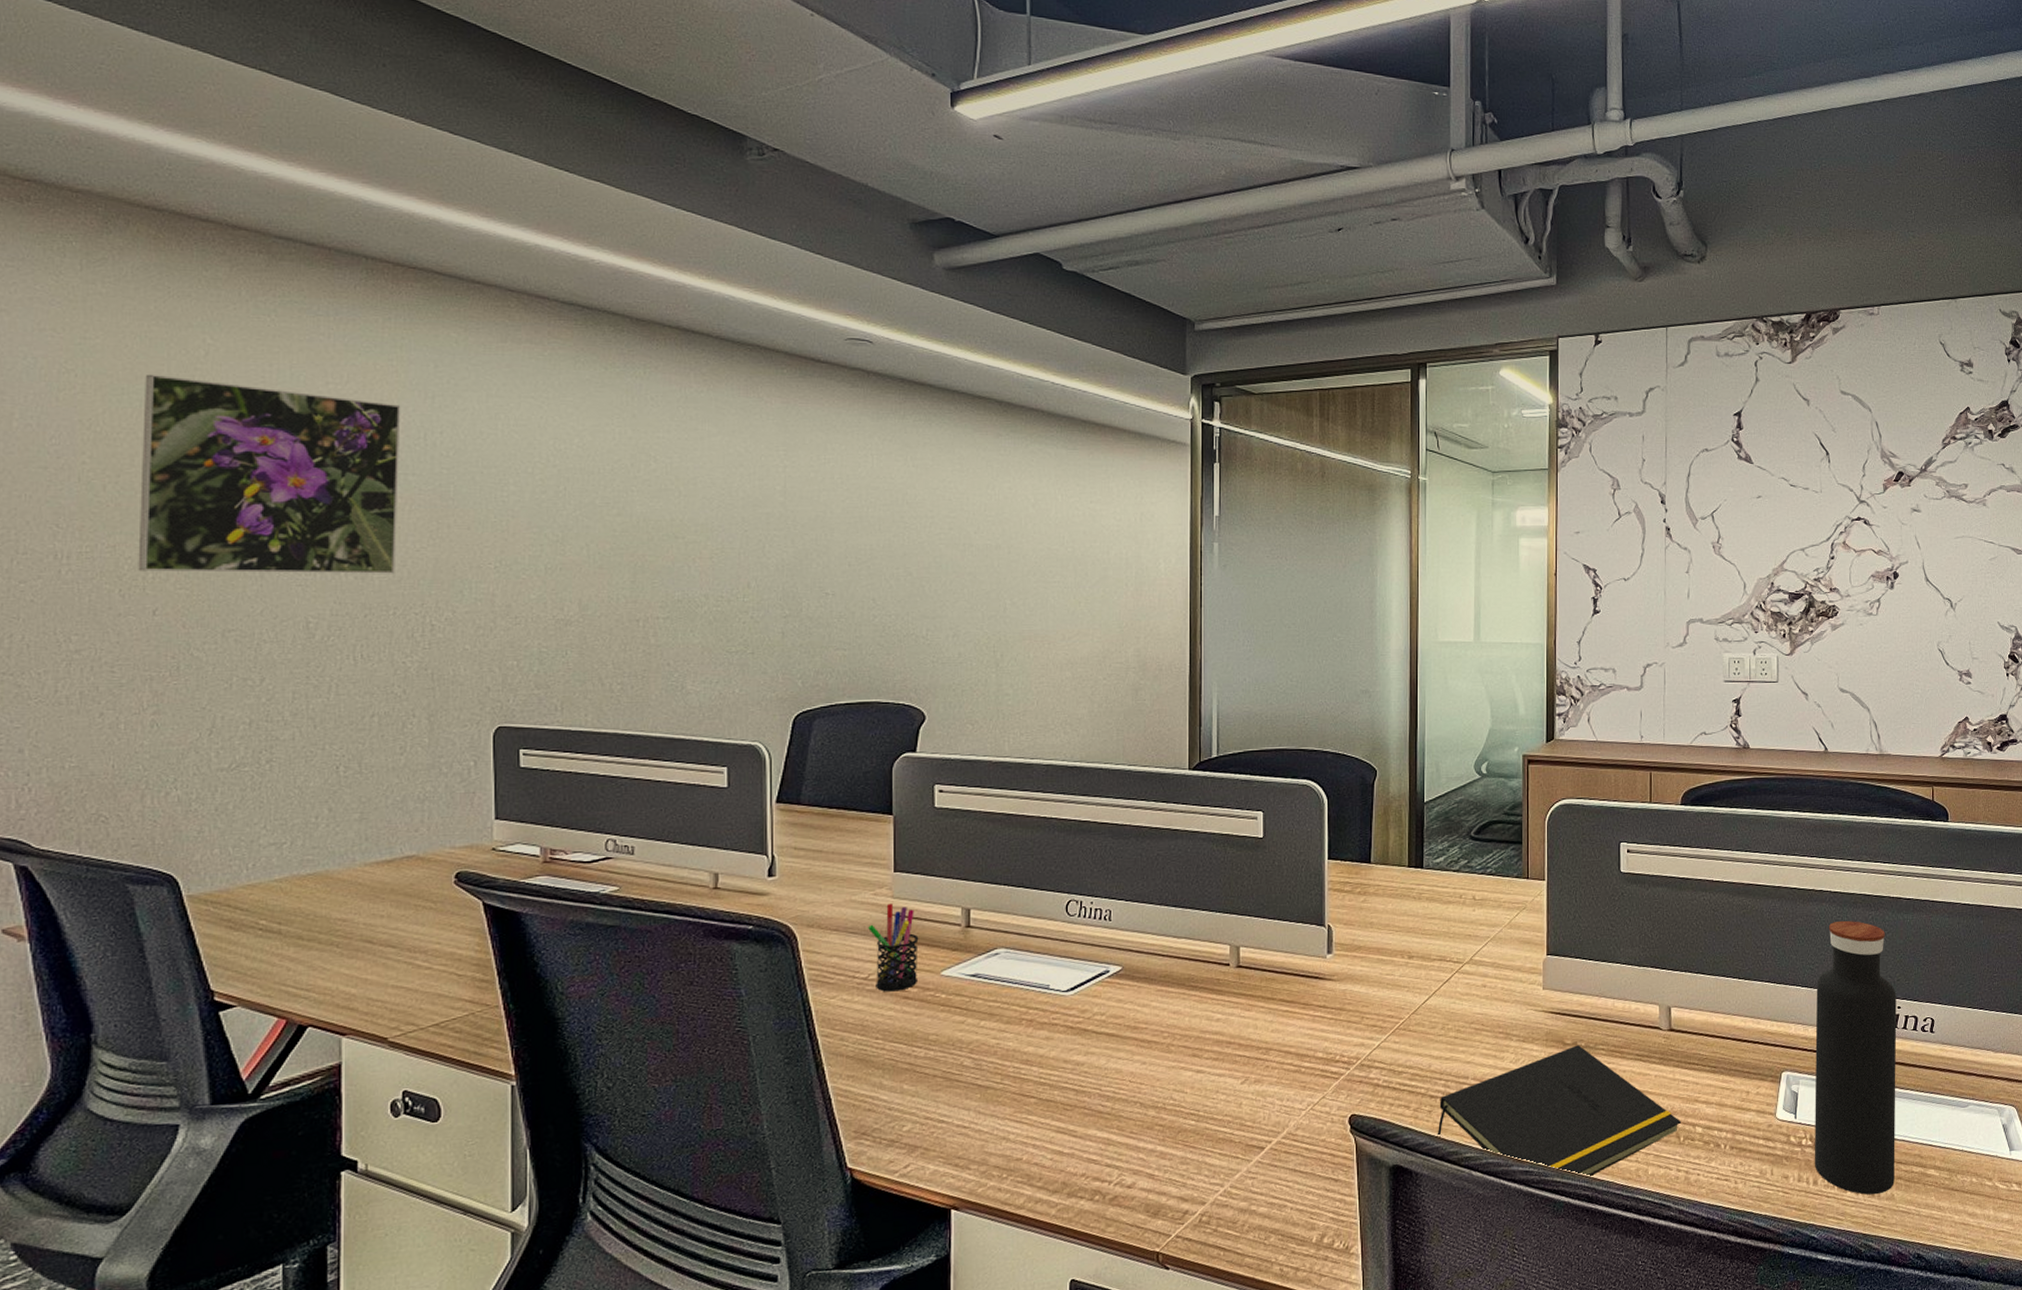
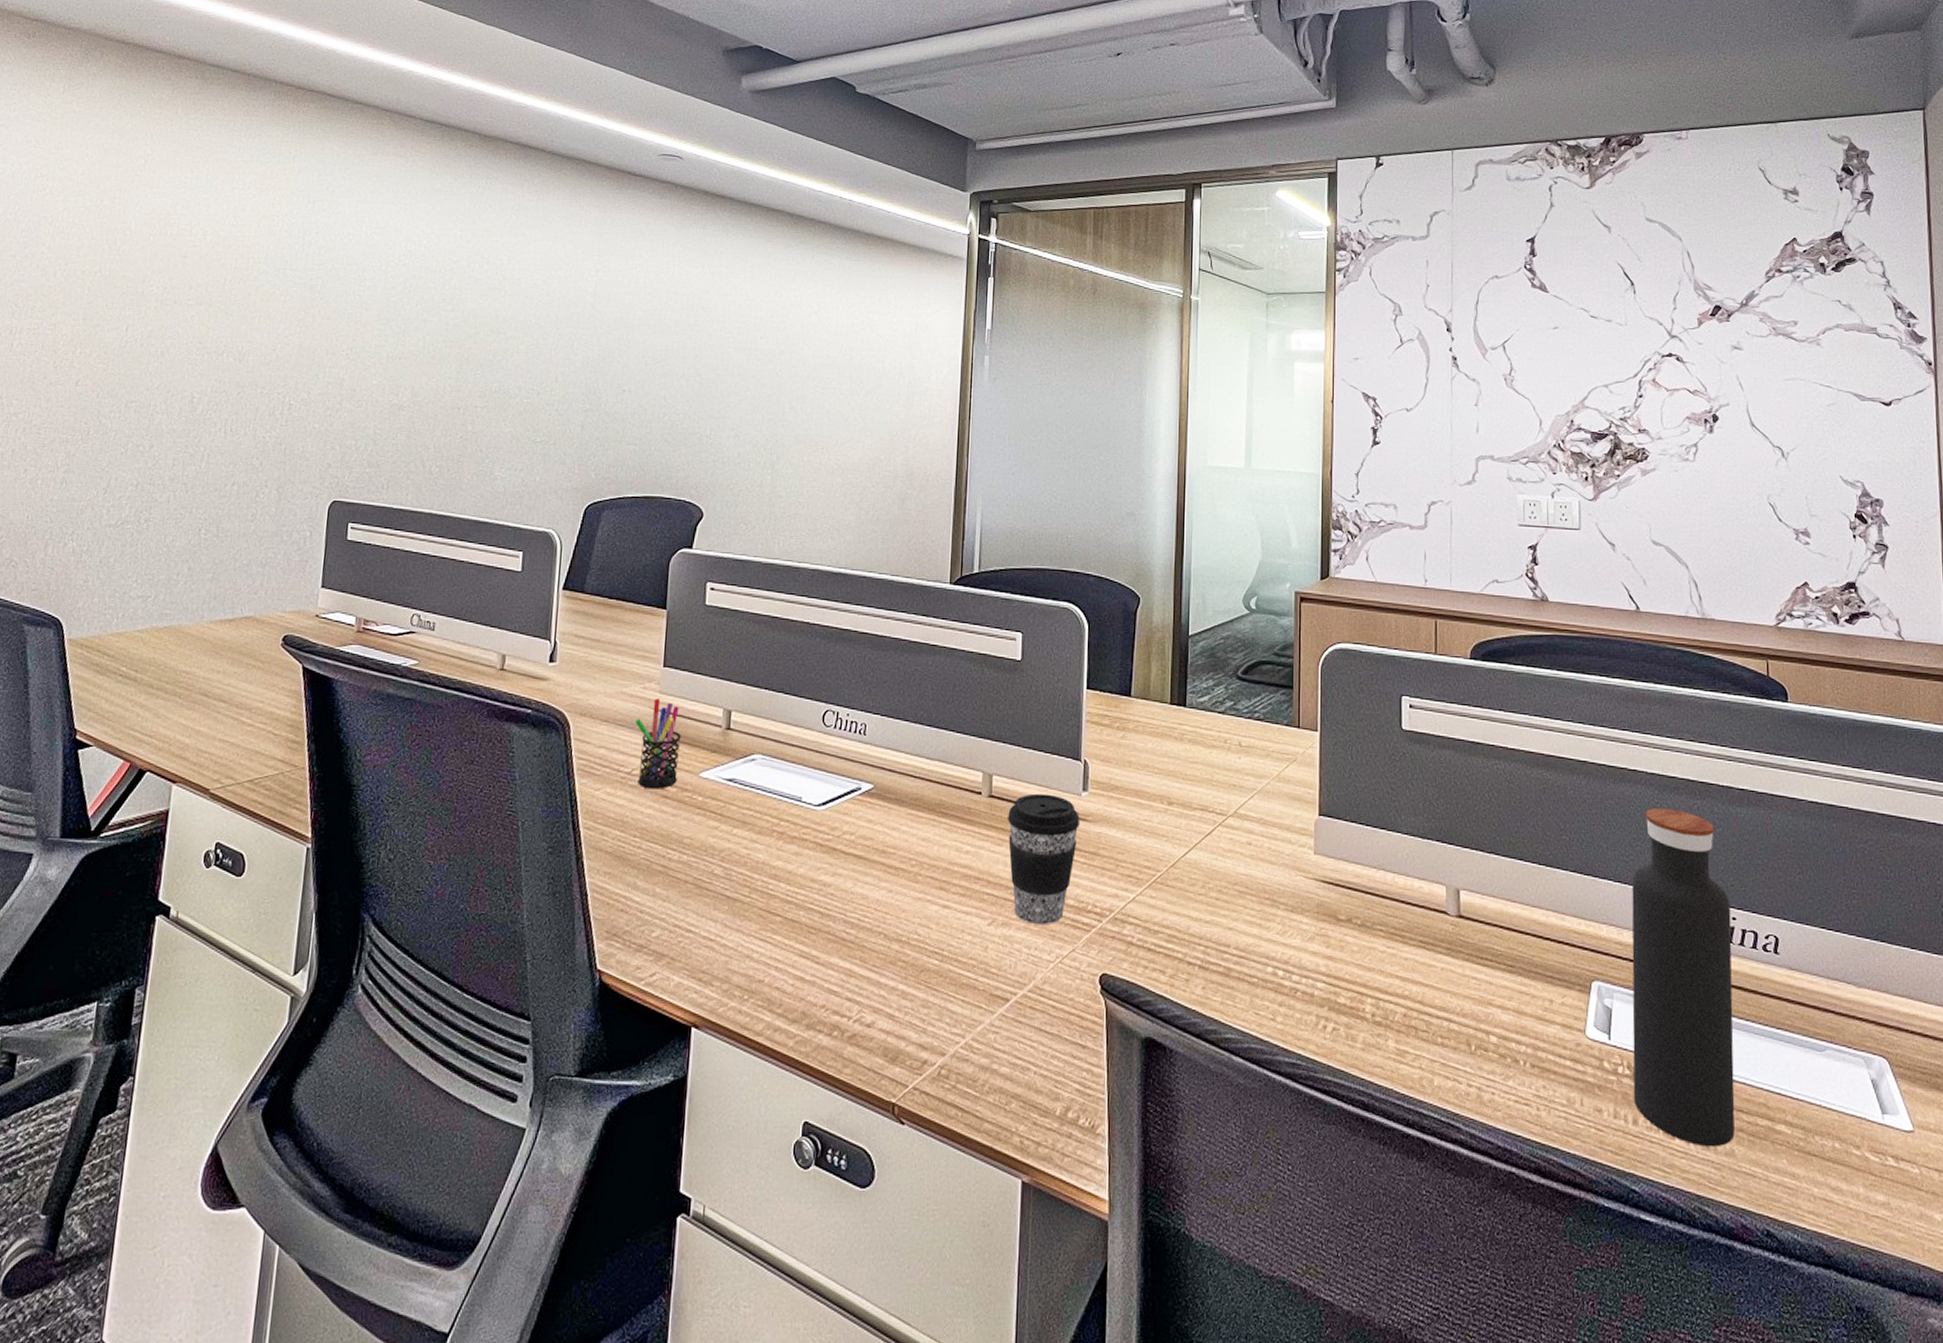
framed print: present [138,374,401,574] -> none [70,179,288,357]
coffee cup: none [1255,959,1325,1079] -> present [1007,793,1080,925]
notepad: present [1436,1045,1682,1177] -> none [1193,922,1473,1080]

